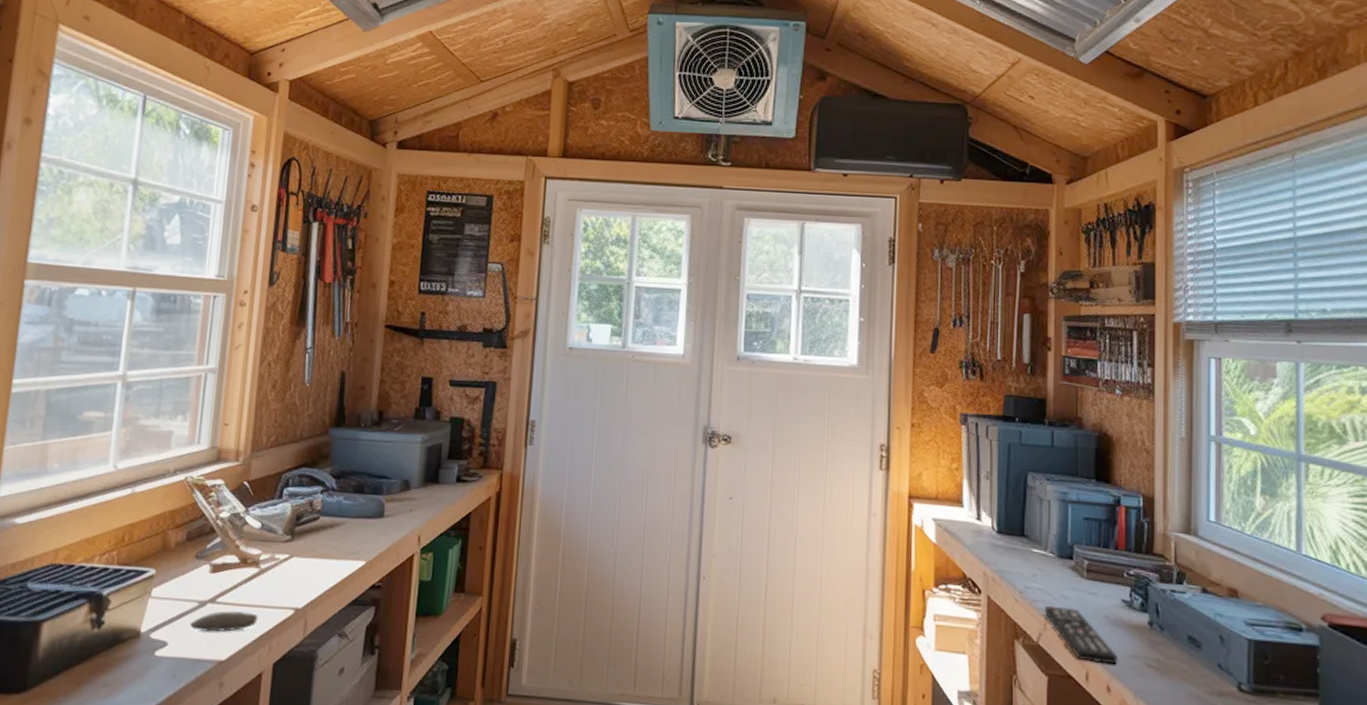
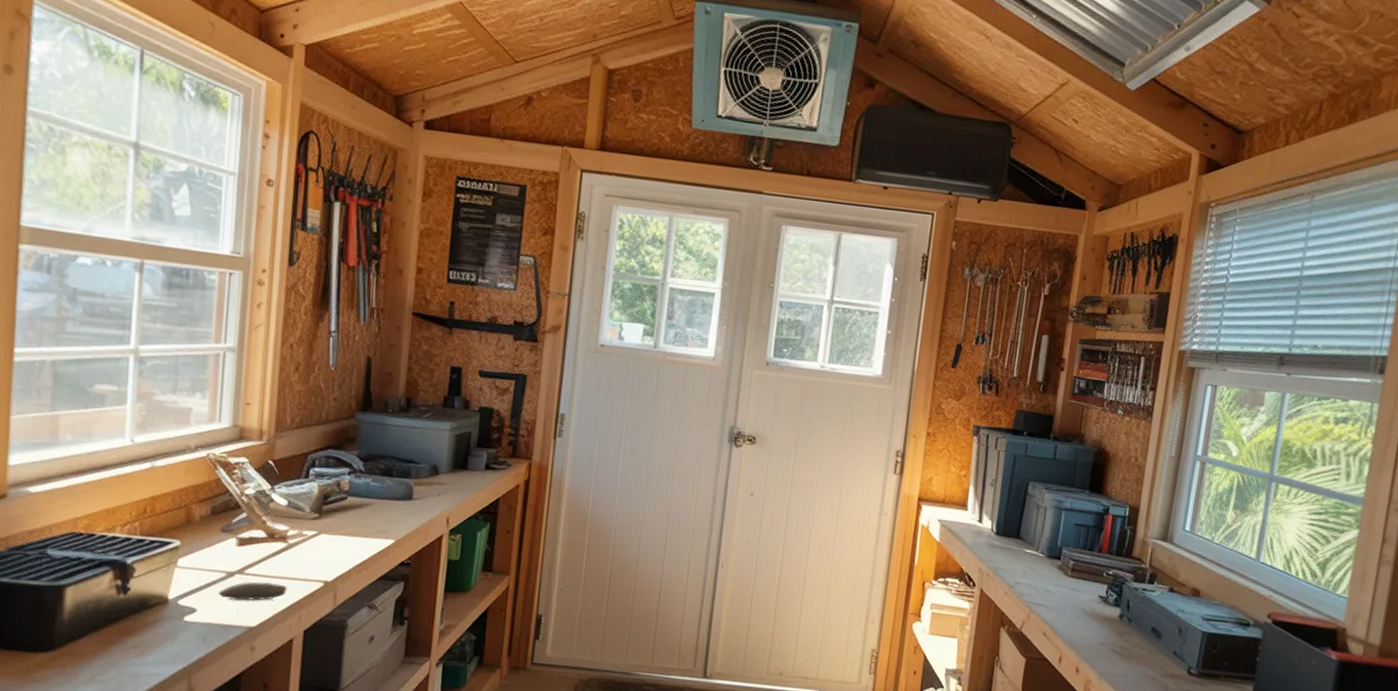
remote control: present [1044,605,1118,664] -> none [1029,598,1089,649]

